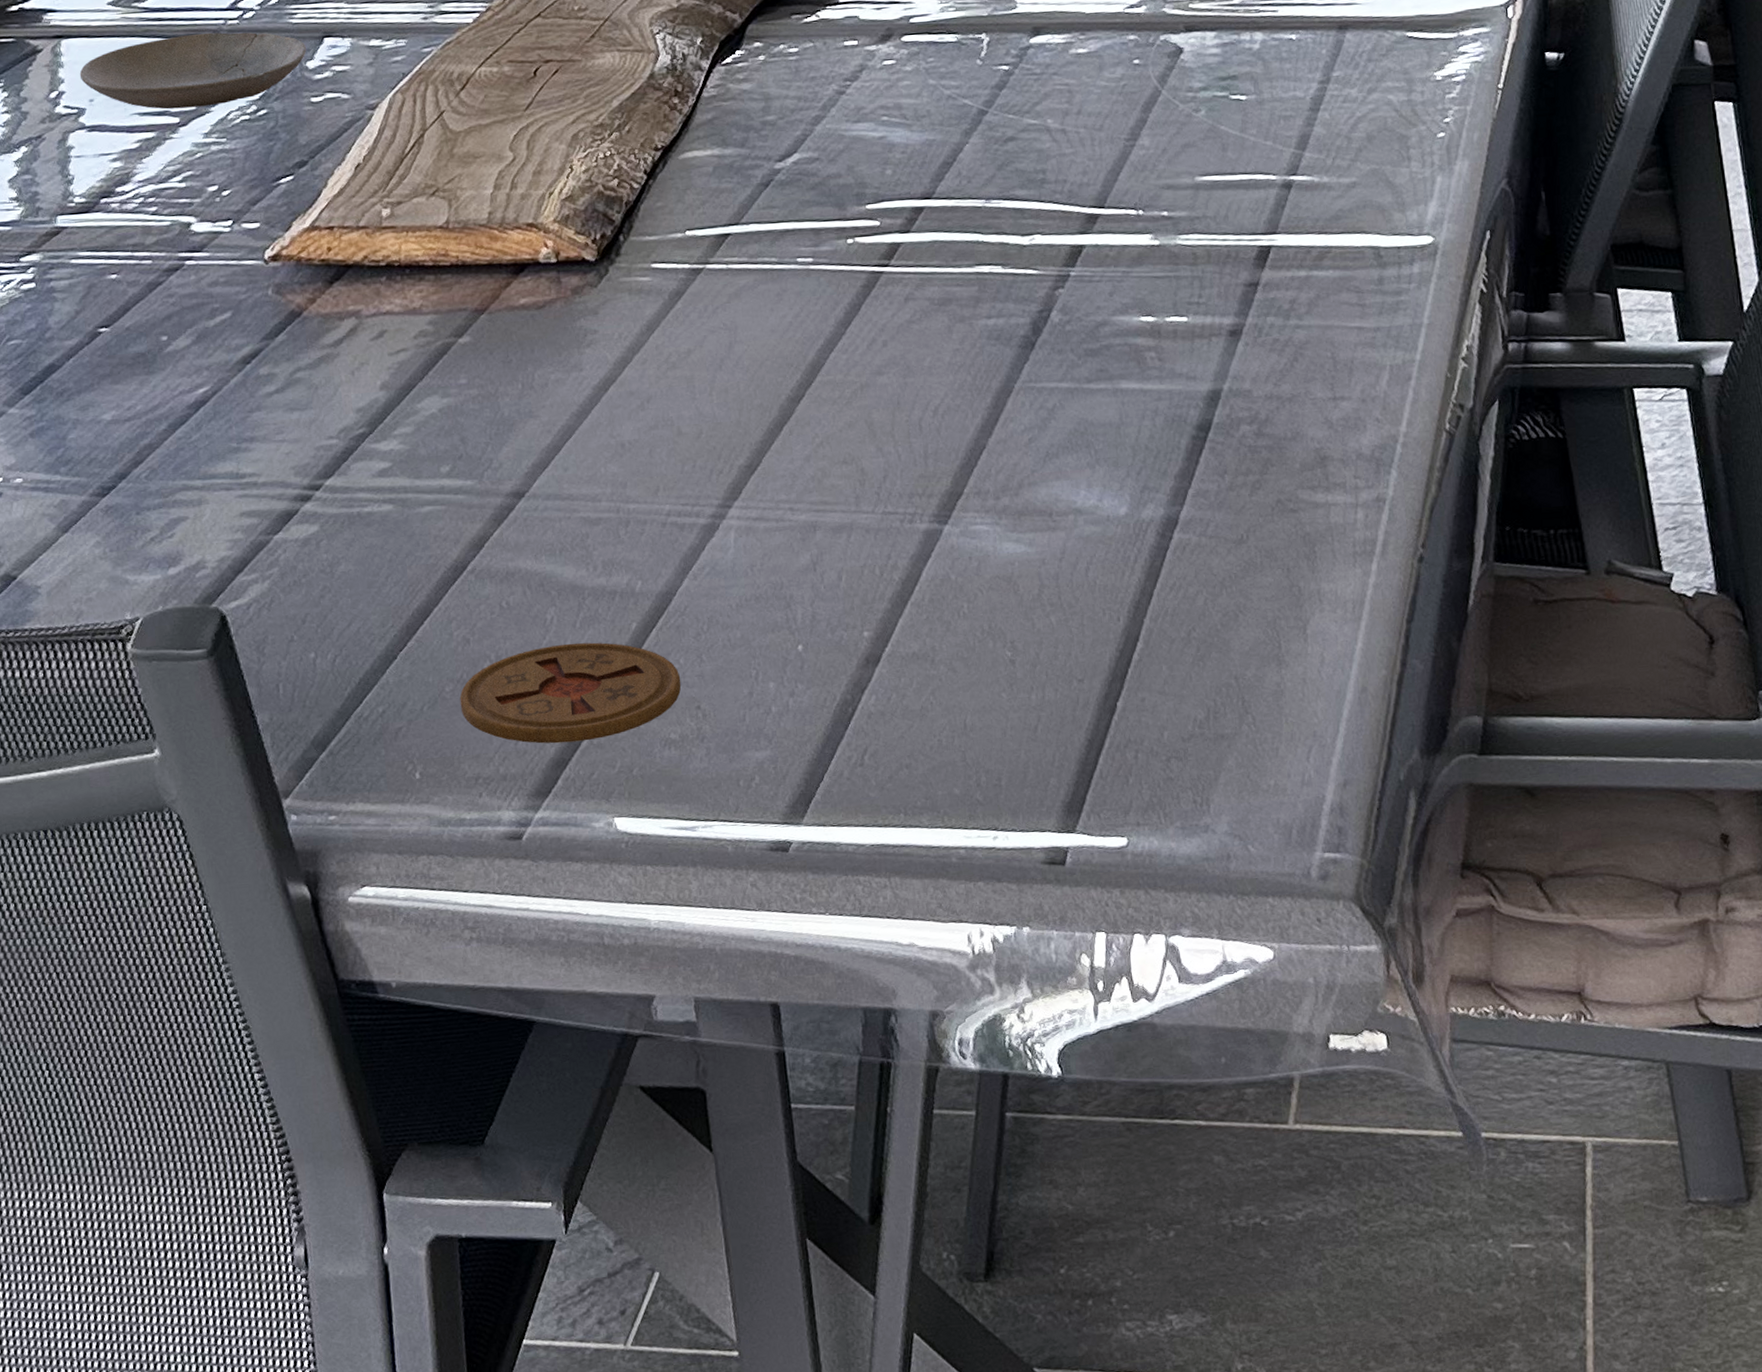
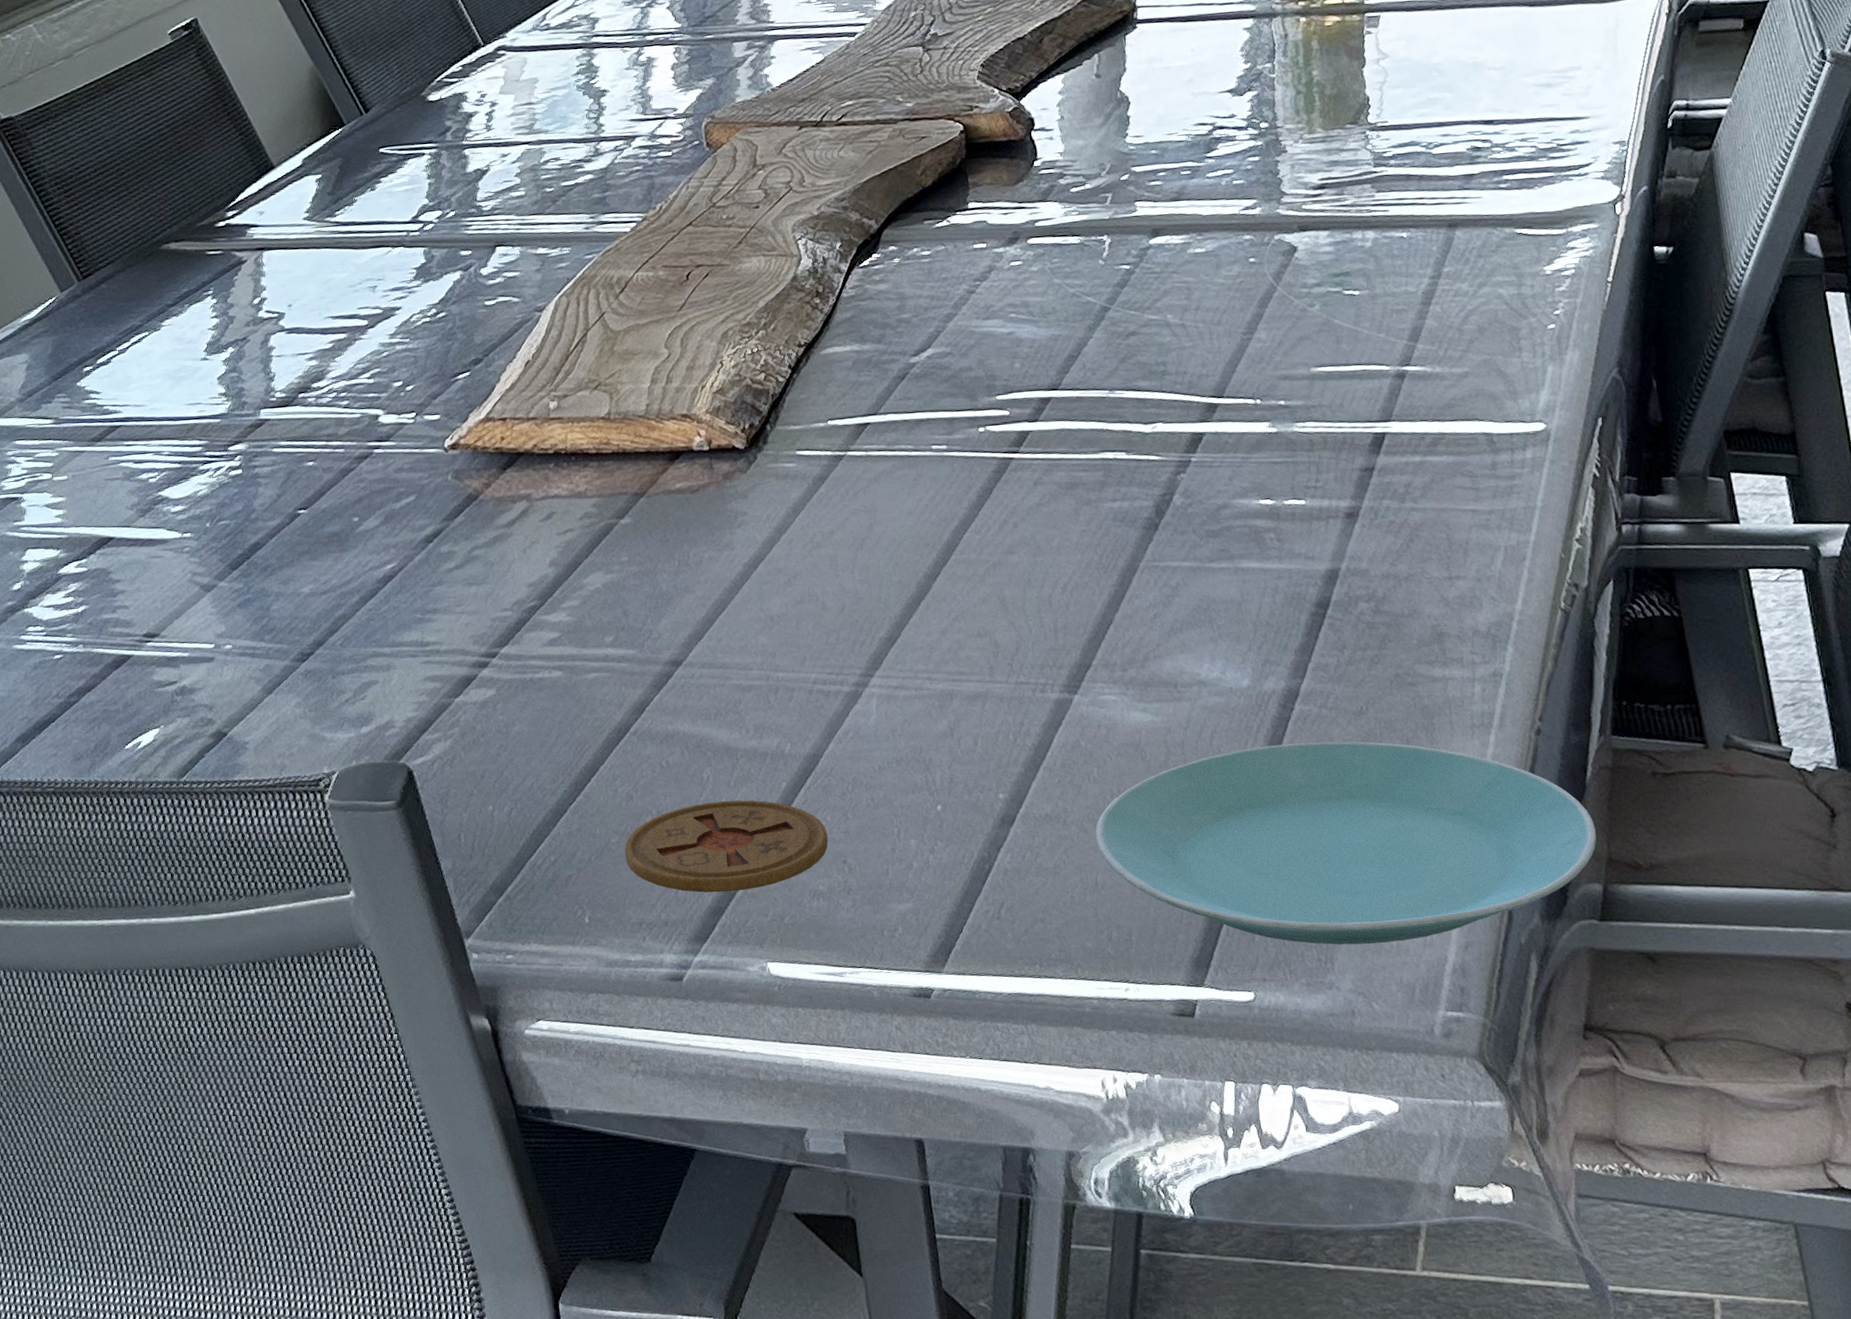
plate: present [79,32,306,110] -> none [279,242,480,313]
plate: none [964,571,1478,786] -> present [1095,741,1597,945]

